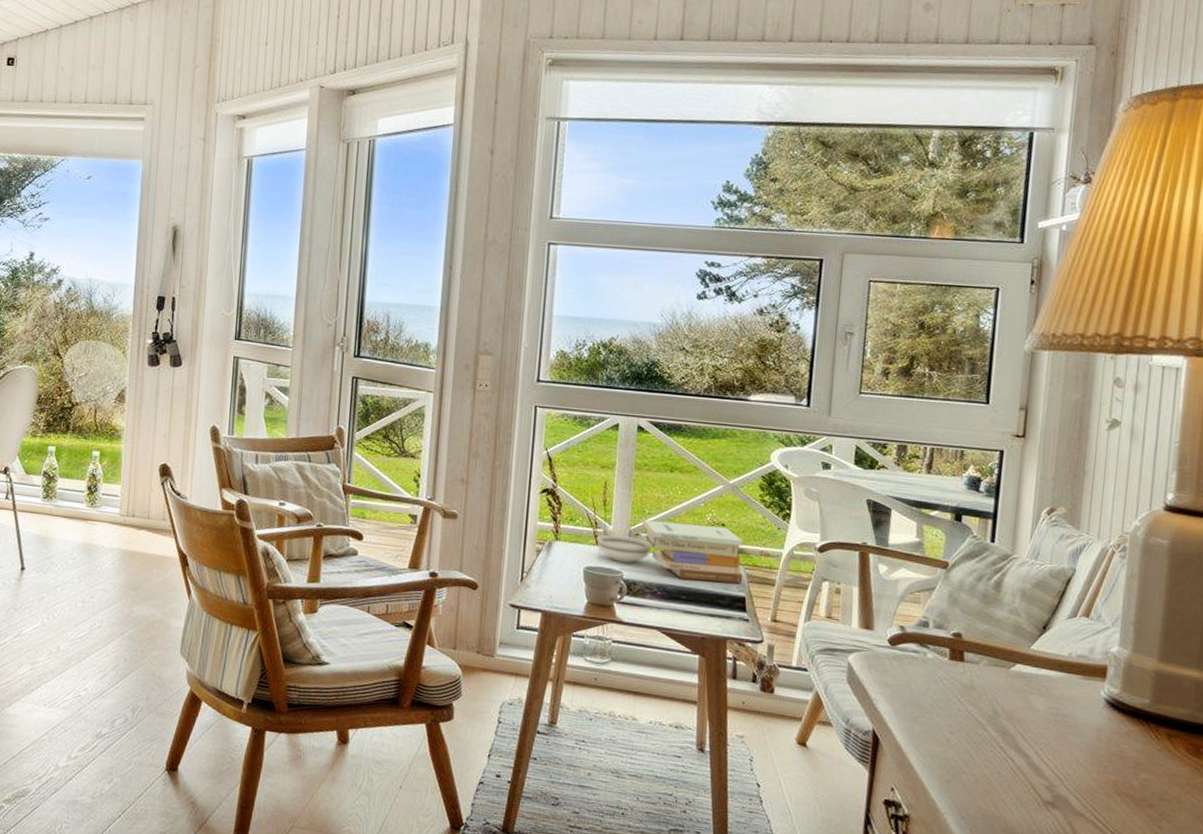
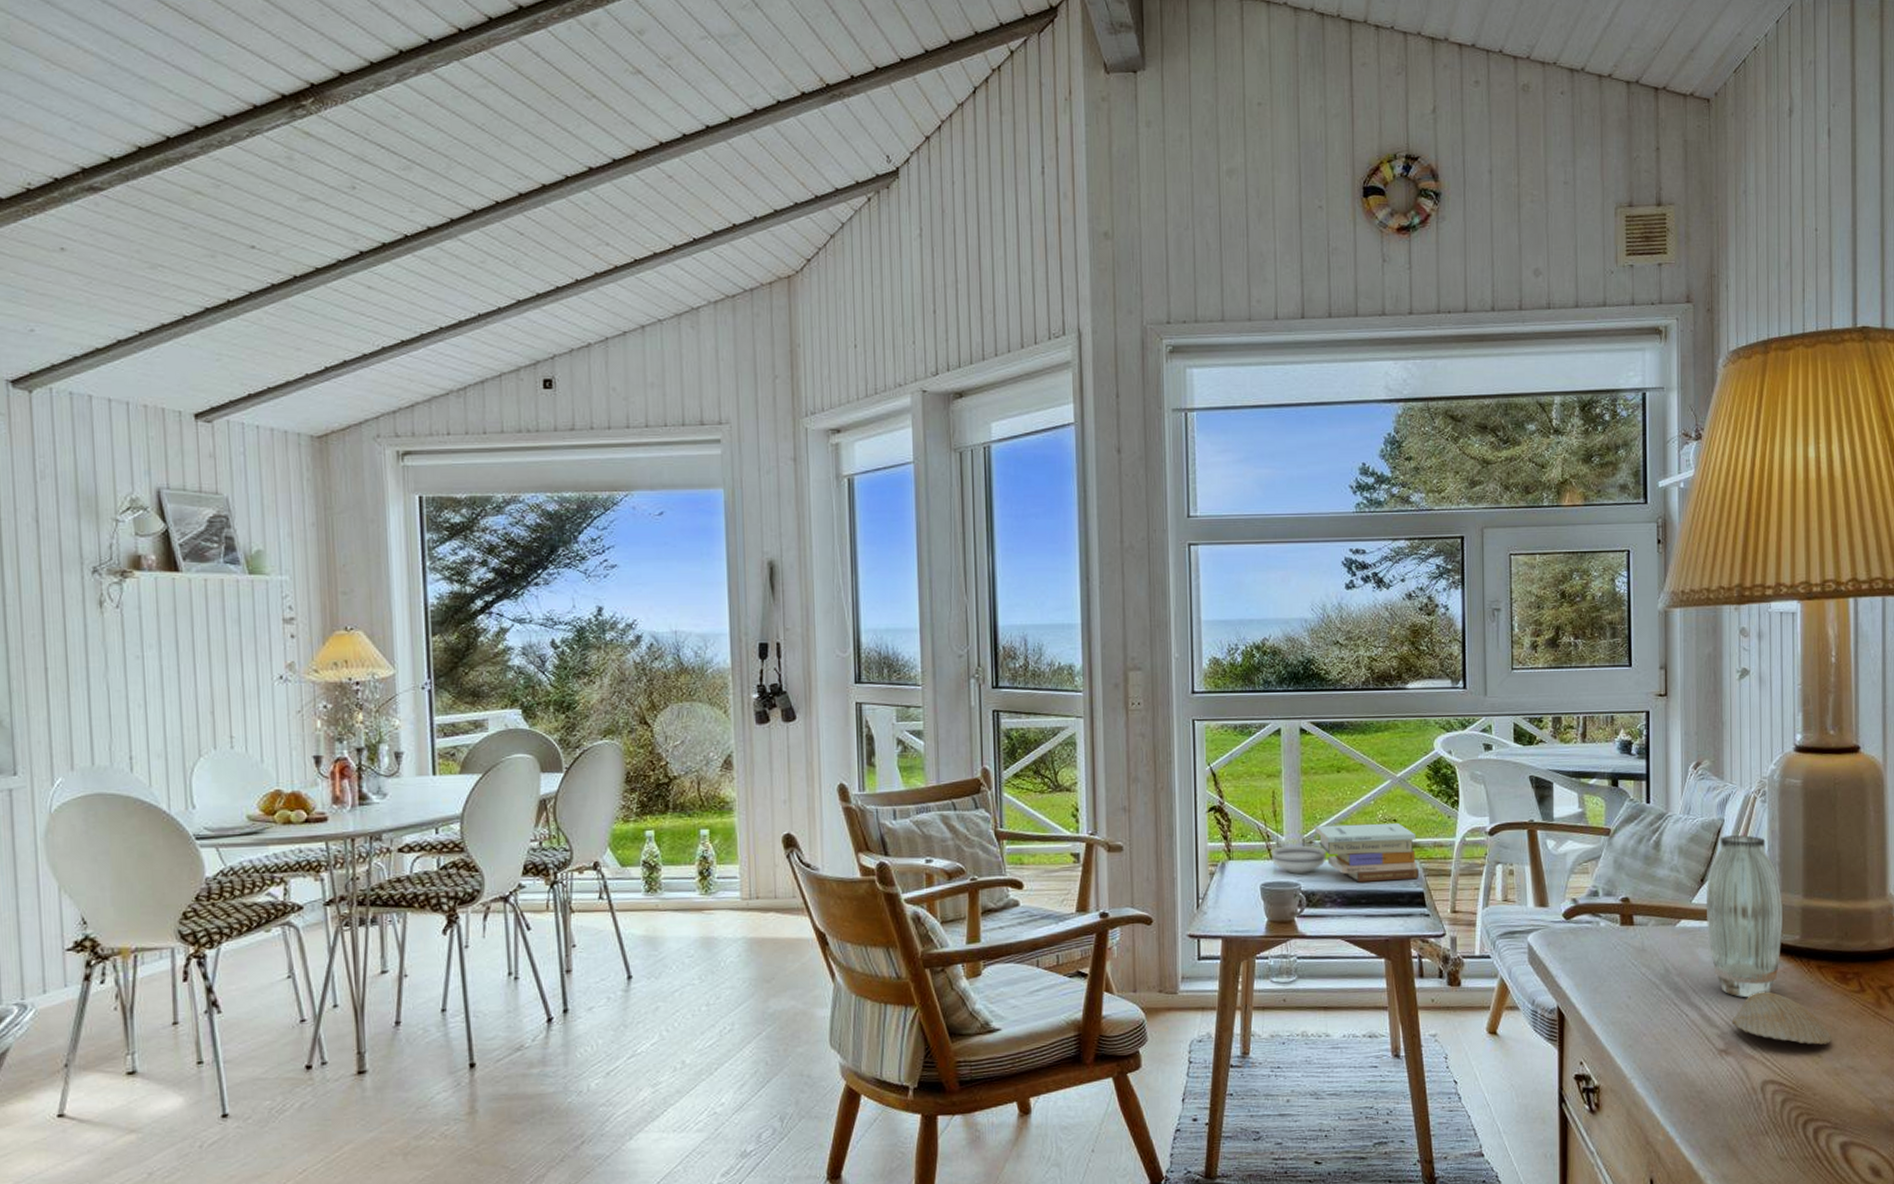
vase: none [1045,586,1134,754] -> present [1706,835,1783,998]
seashell: none [1062,750,1177,816] -> present [1732,991,1832,1045]

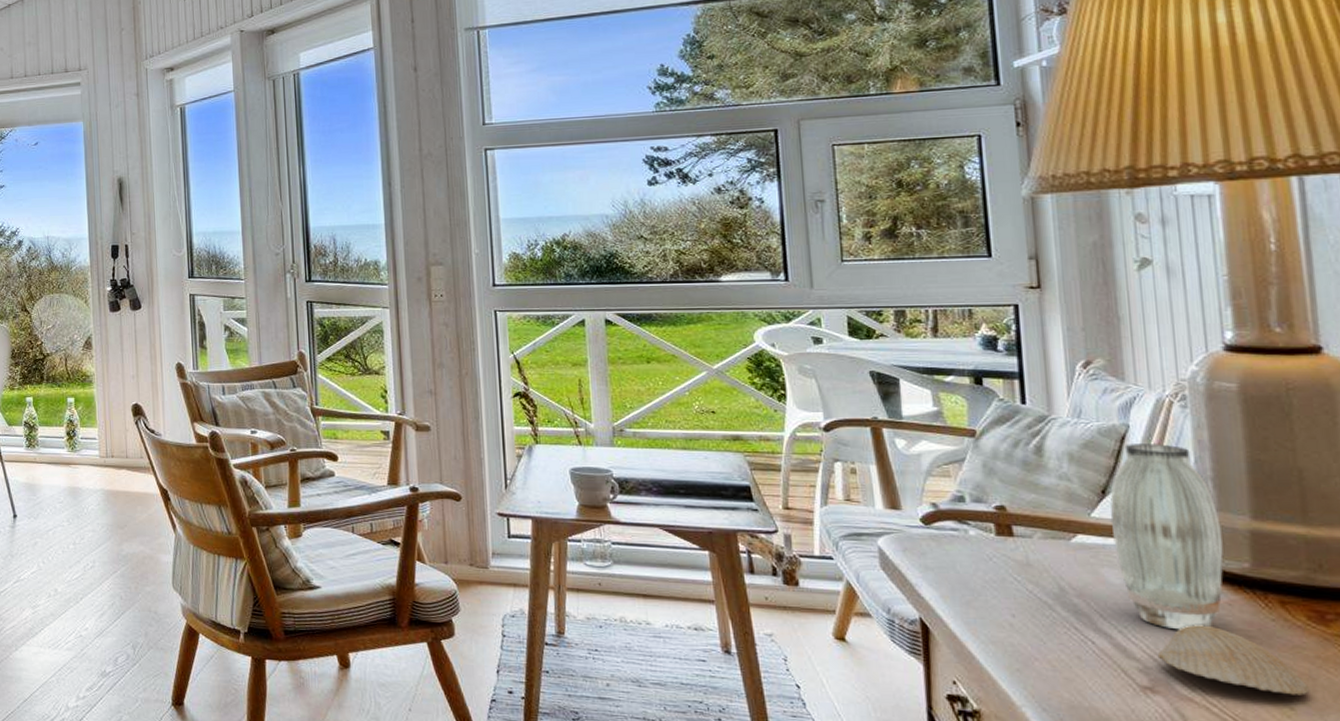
bowl: present [1270,844,1326,875] -> none [579,431,639,462]
books: present [1315,823,1418,883] -> none [625,414,743,473]

